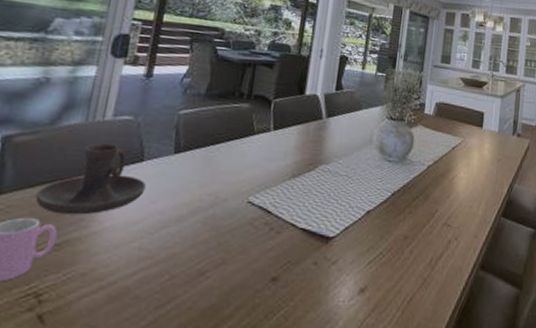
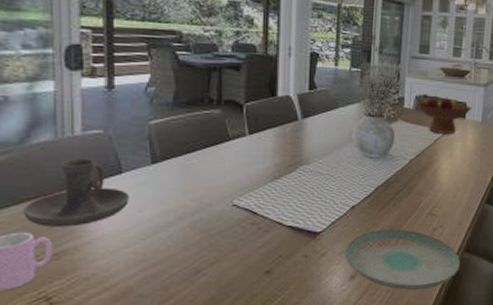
plate: none [356,238,476,311] -> present [345,229,461,291]
fruit bowl: none [437,101,489,142] -> present [417,93,472,133]

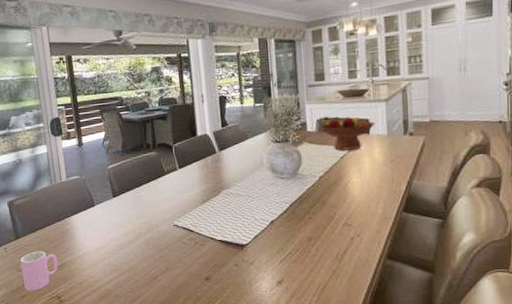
candle holder: present [23,158,129,228] -> none [38,197,102,247]
plate: present [345,229,461,291] -> none [270,239,385,295]

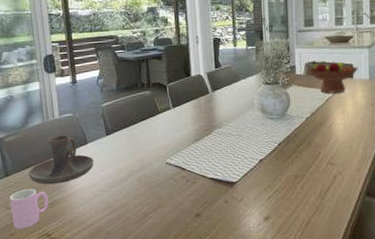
candle holder: none [38,197,102,247] -> present [28,134,94,185]

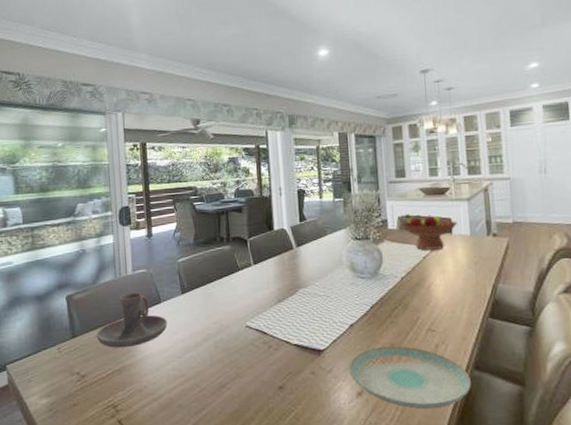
cup: present [9,188,49,229] -> none [74,352,117,399]
plate: none [258,177,363,230] -> present [349,346,472,410]

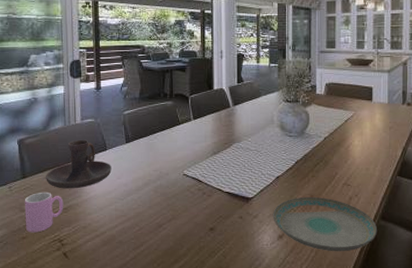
cup: none [74,352,117,399] -> present [24,191,64,233]
fruit bowl: present [401,213,458,250] -> none [328,81,378,114]

